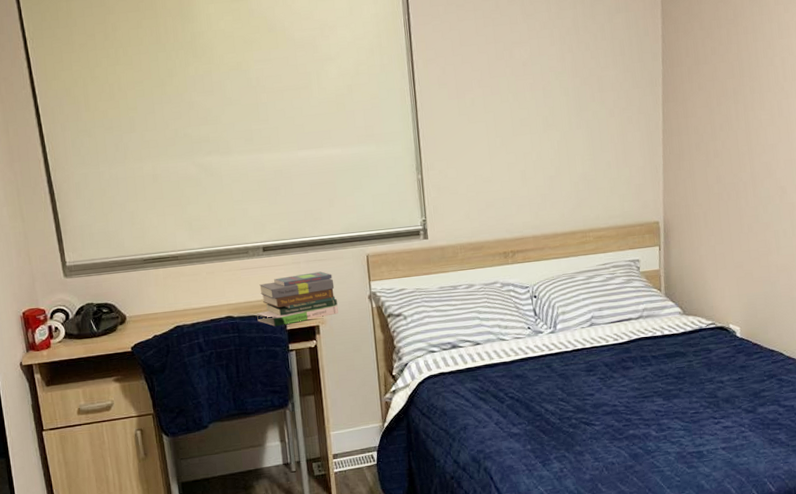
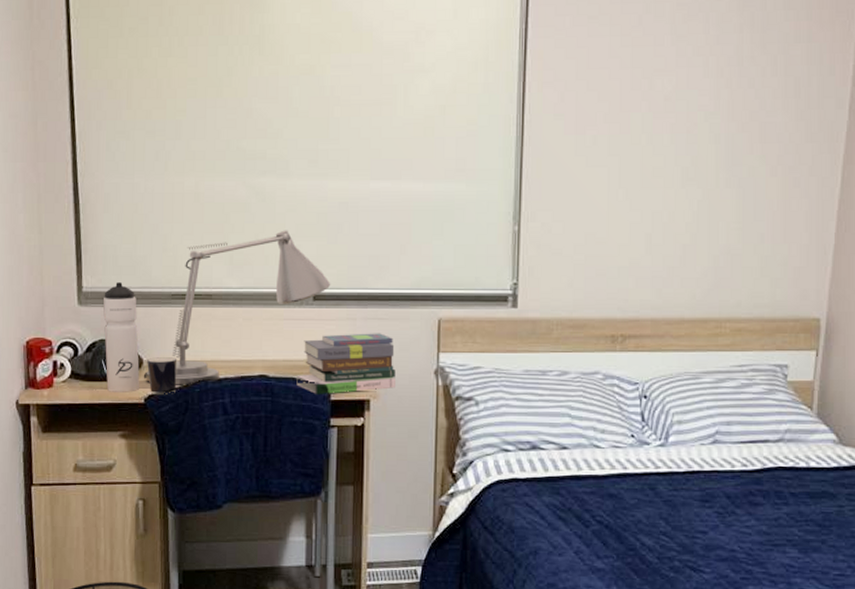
water bottle: none [85,255,127,346] -> present [102,282,140,394]
desk lamp: none [128,197,276,334] -> present [143,230,331,385]
mug: none [129,311,157,344] -> present [147,357,177,396]

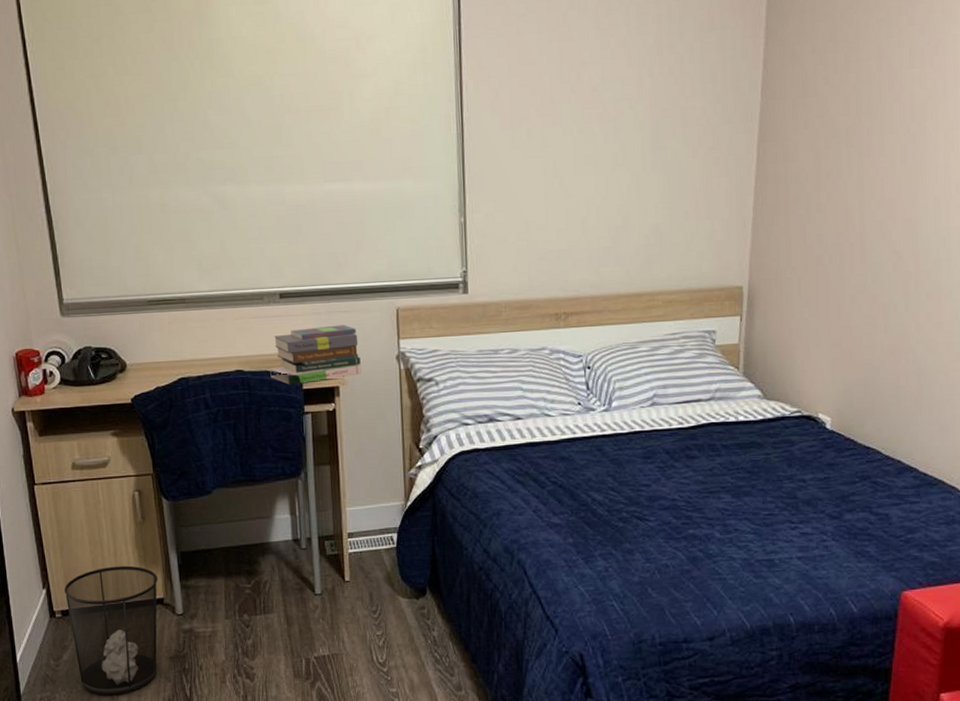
water bottle: present [102,282,140,394] -> none [83,292,126,396]
desk lamp: present [143,230,331,385] -> none [128,234,295,385]
mug: present [147,357,177,396] -> none [130,359,160,395]

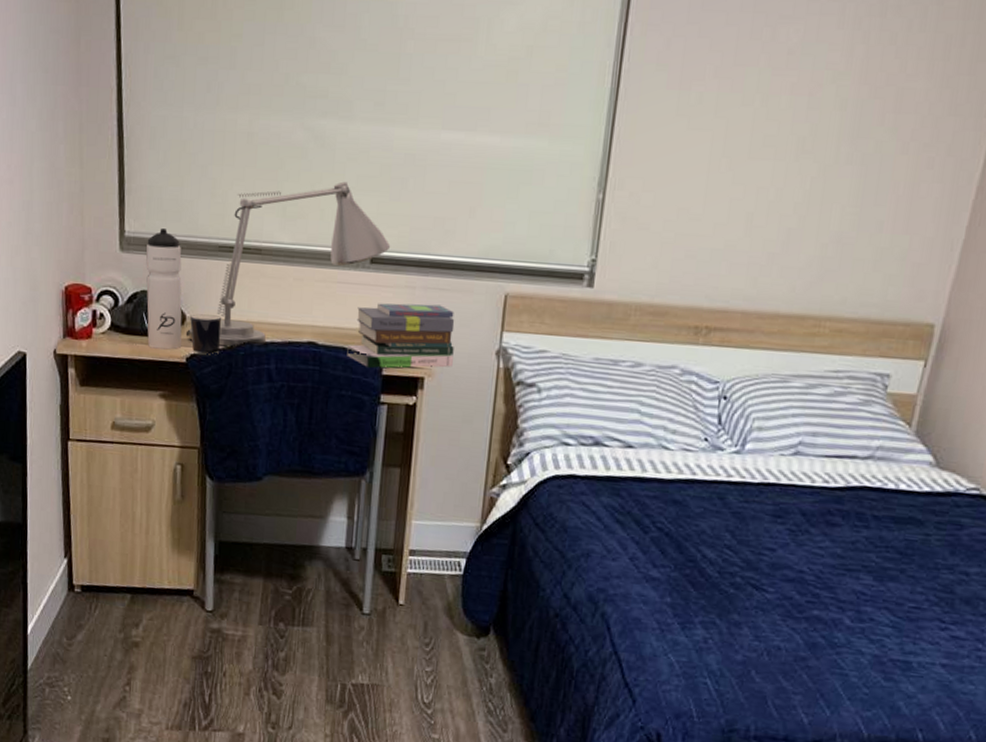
waste bin: present [63,565,158,696] -> none [86,545,190,689]
water bottle: none [83,292,126,396] -> present [145,228,182,351]
desk lamp: none [128,234,295,385] -> present [185,181,391,347]
mug: none [130,359,160,395] -> present [190,314,222,357]

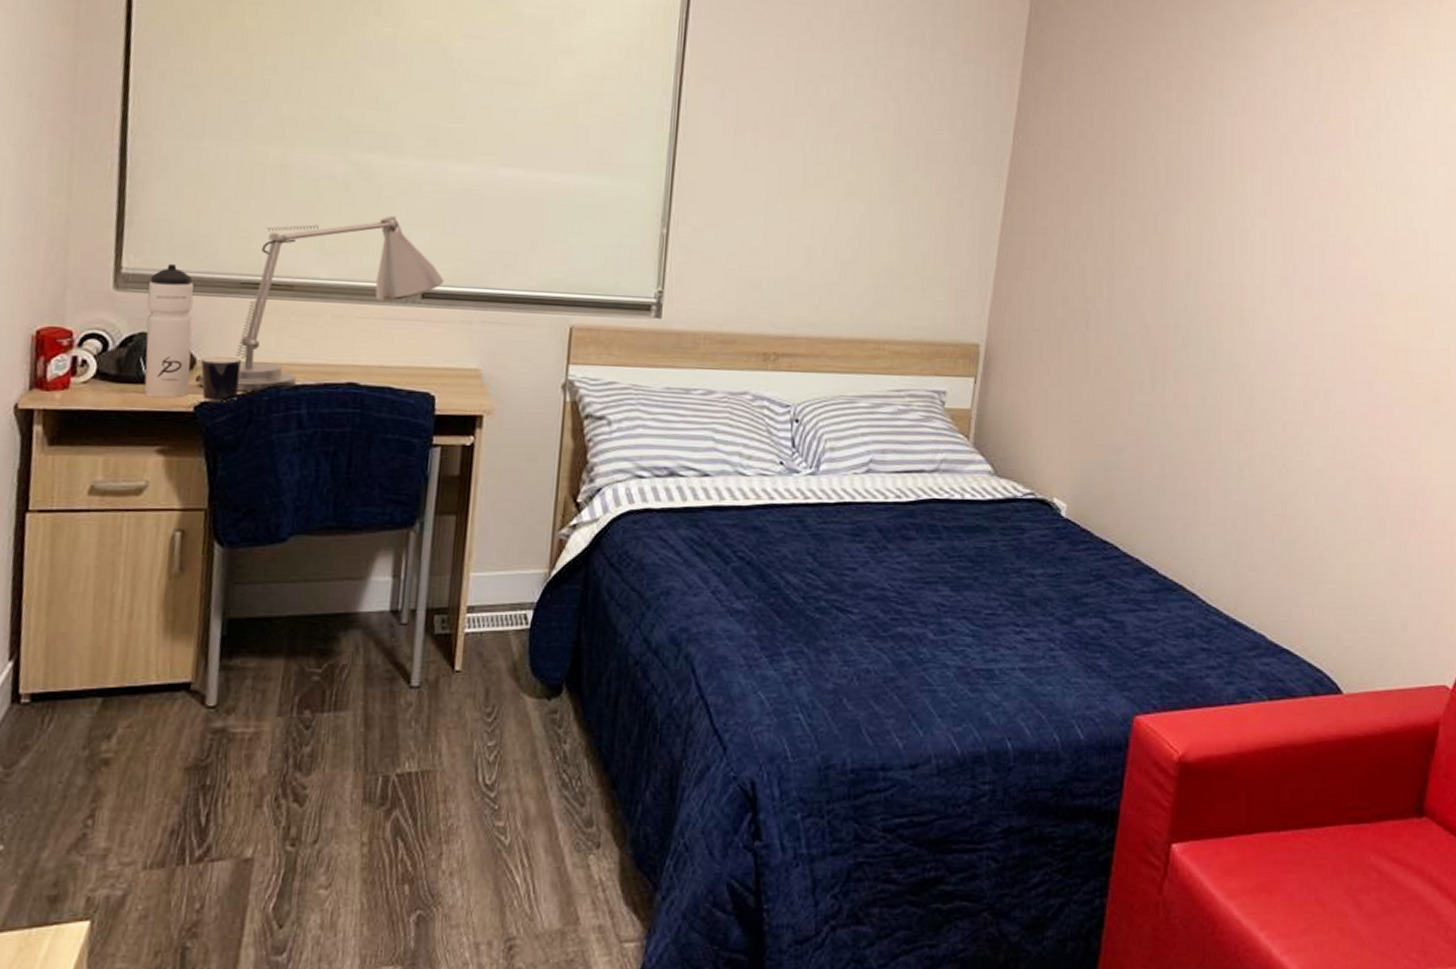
books: present [347,303,455,369] -> none [393,339,517,409]

